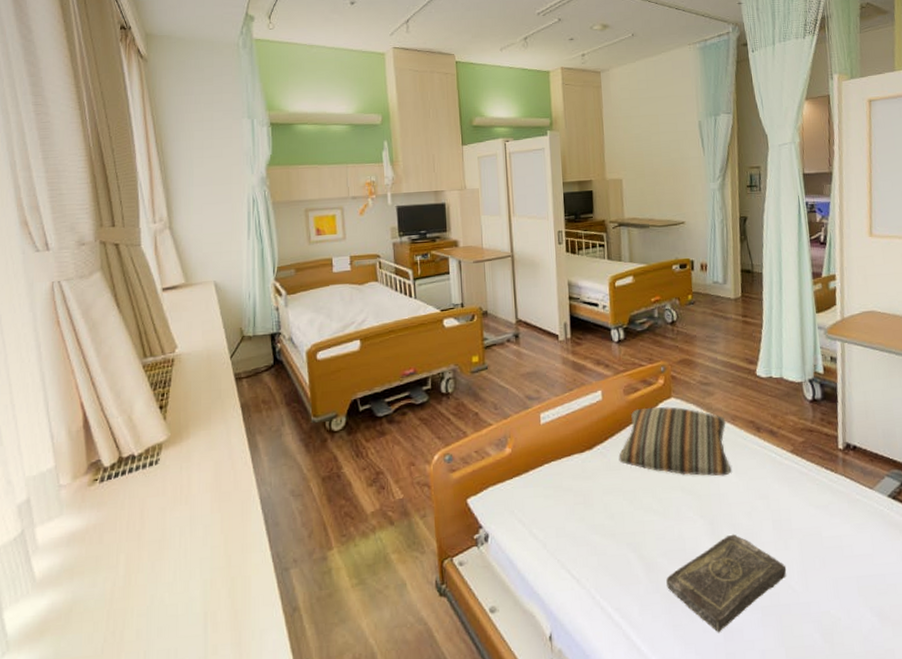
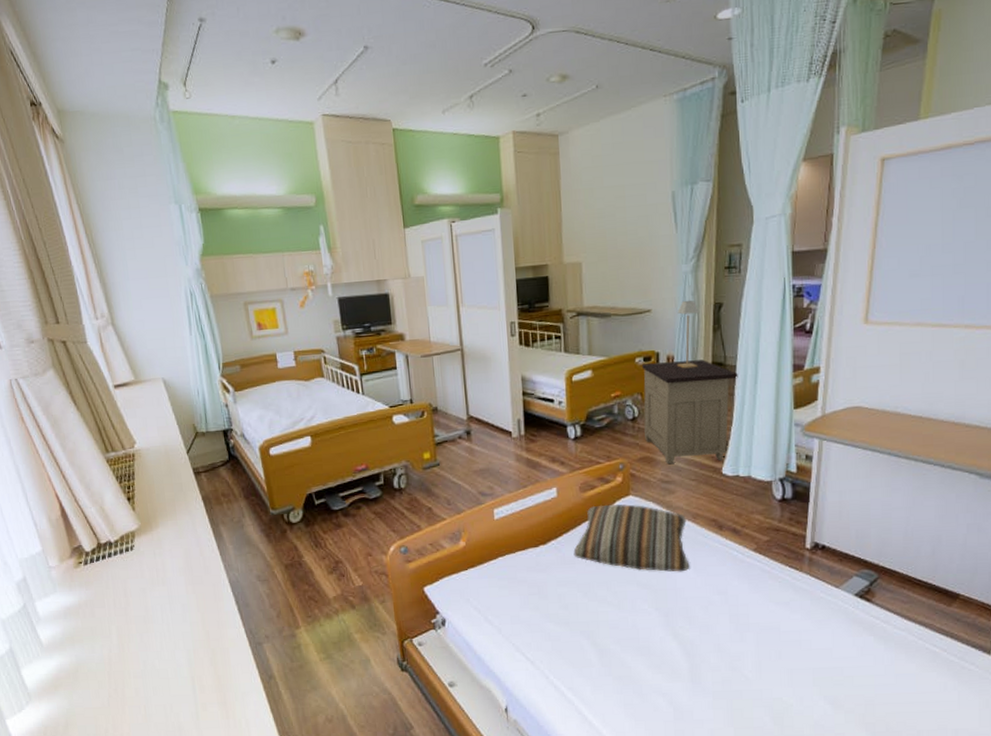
book: present [666,534,787,633] -> none [619,626,741,712]
nightstand: none [679,267,765,366] -> present [642,360,738,464]
table lamp: none [708,214,729,276] -> present [677,301,699,369]

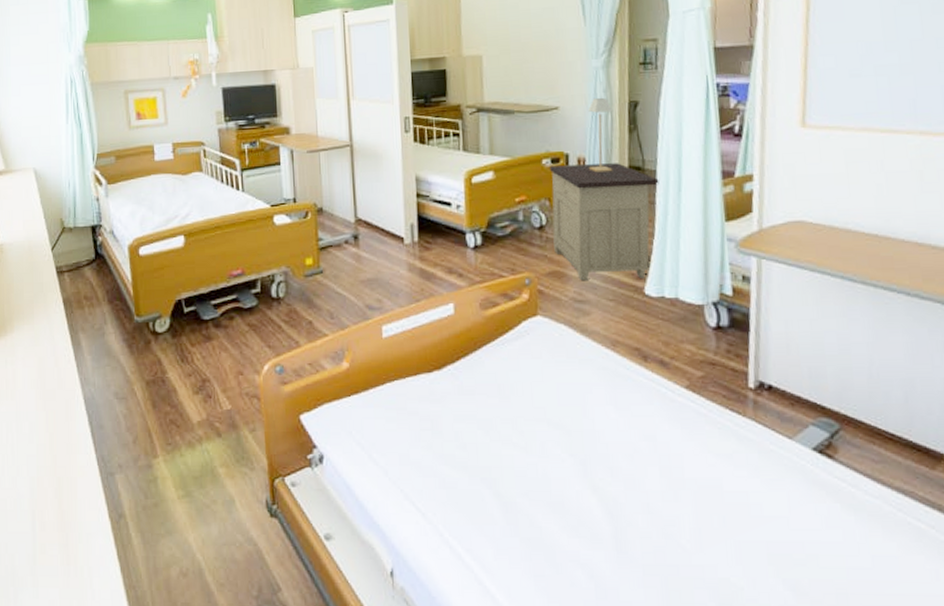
pillow: present [573,504,690,572] -> none [473,325,610,410]

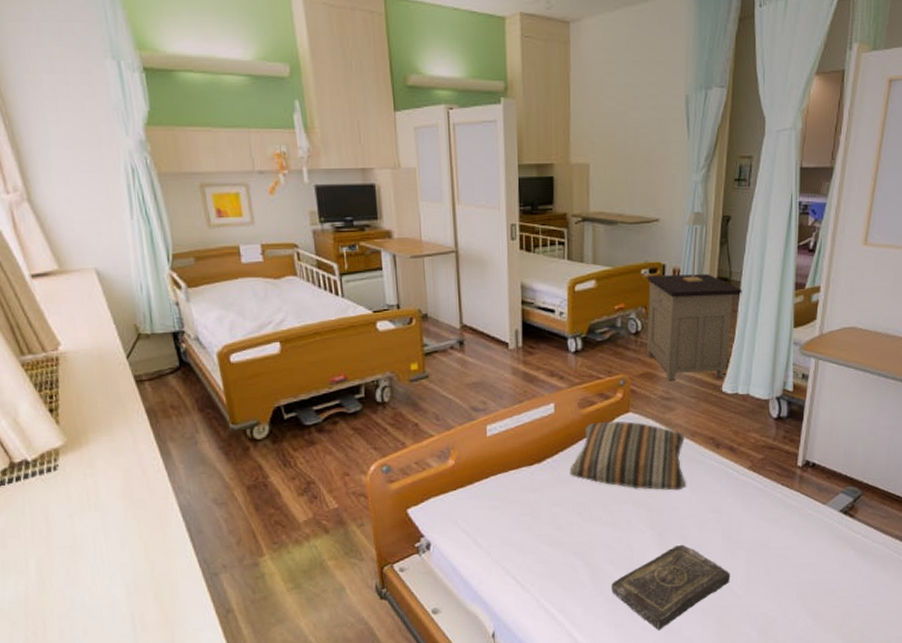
pillow: none [473,325,610,410] -> present [569,421,686,491]
book: none [527,478,676,589] -> present [611,544,731,631]

